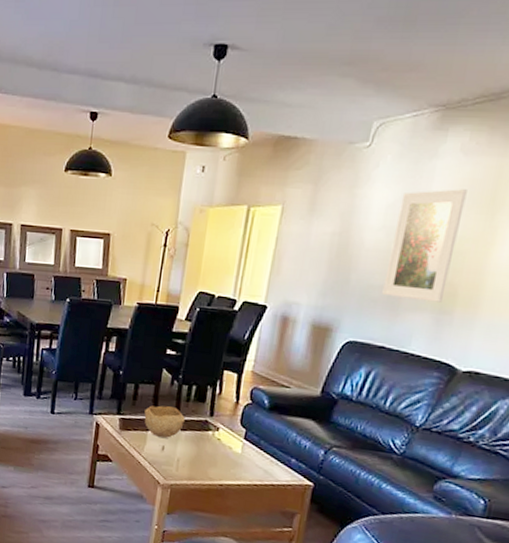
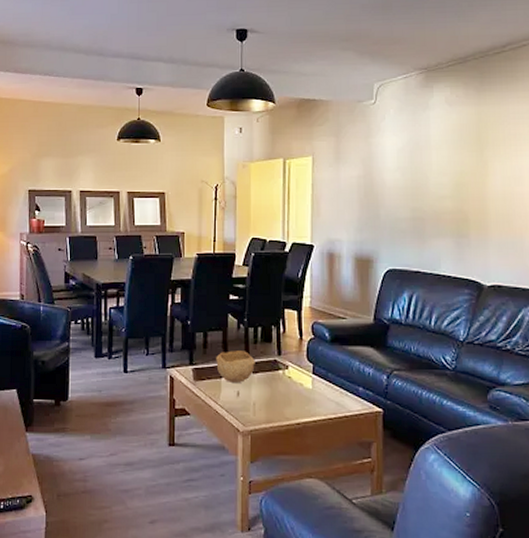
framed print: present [382,189,467,303] -> none [408,133,459,228]

